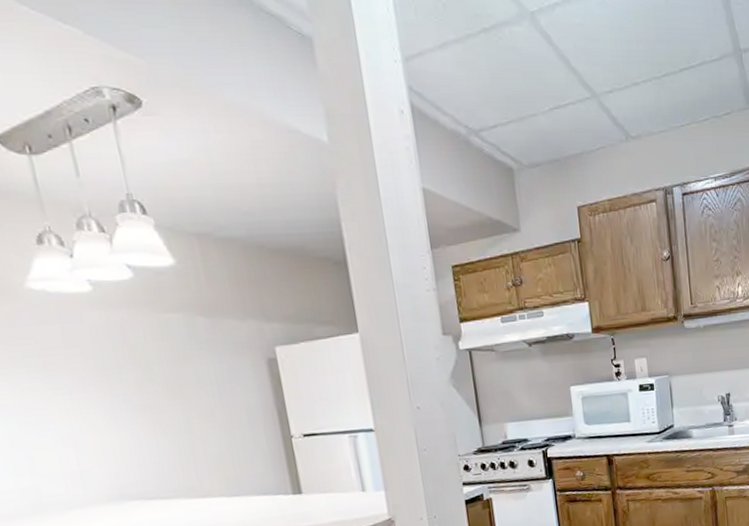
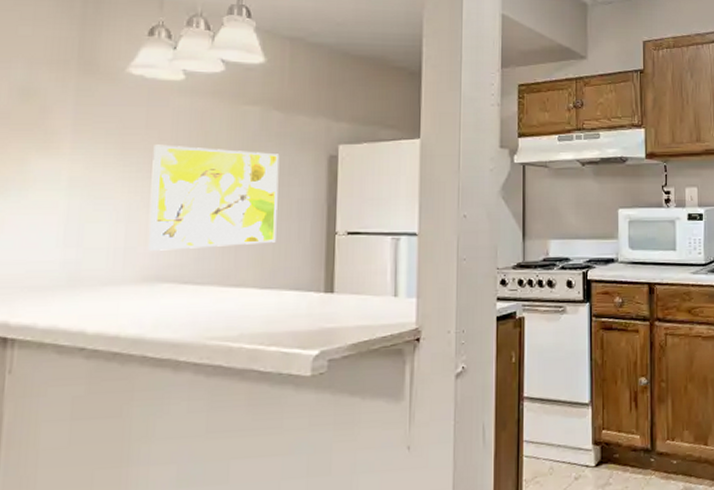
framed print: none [79,361,233,472] -> present [149,144,280,251]

